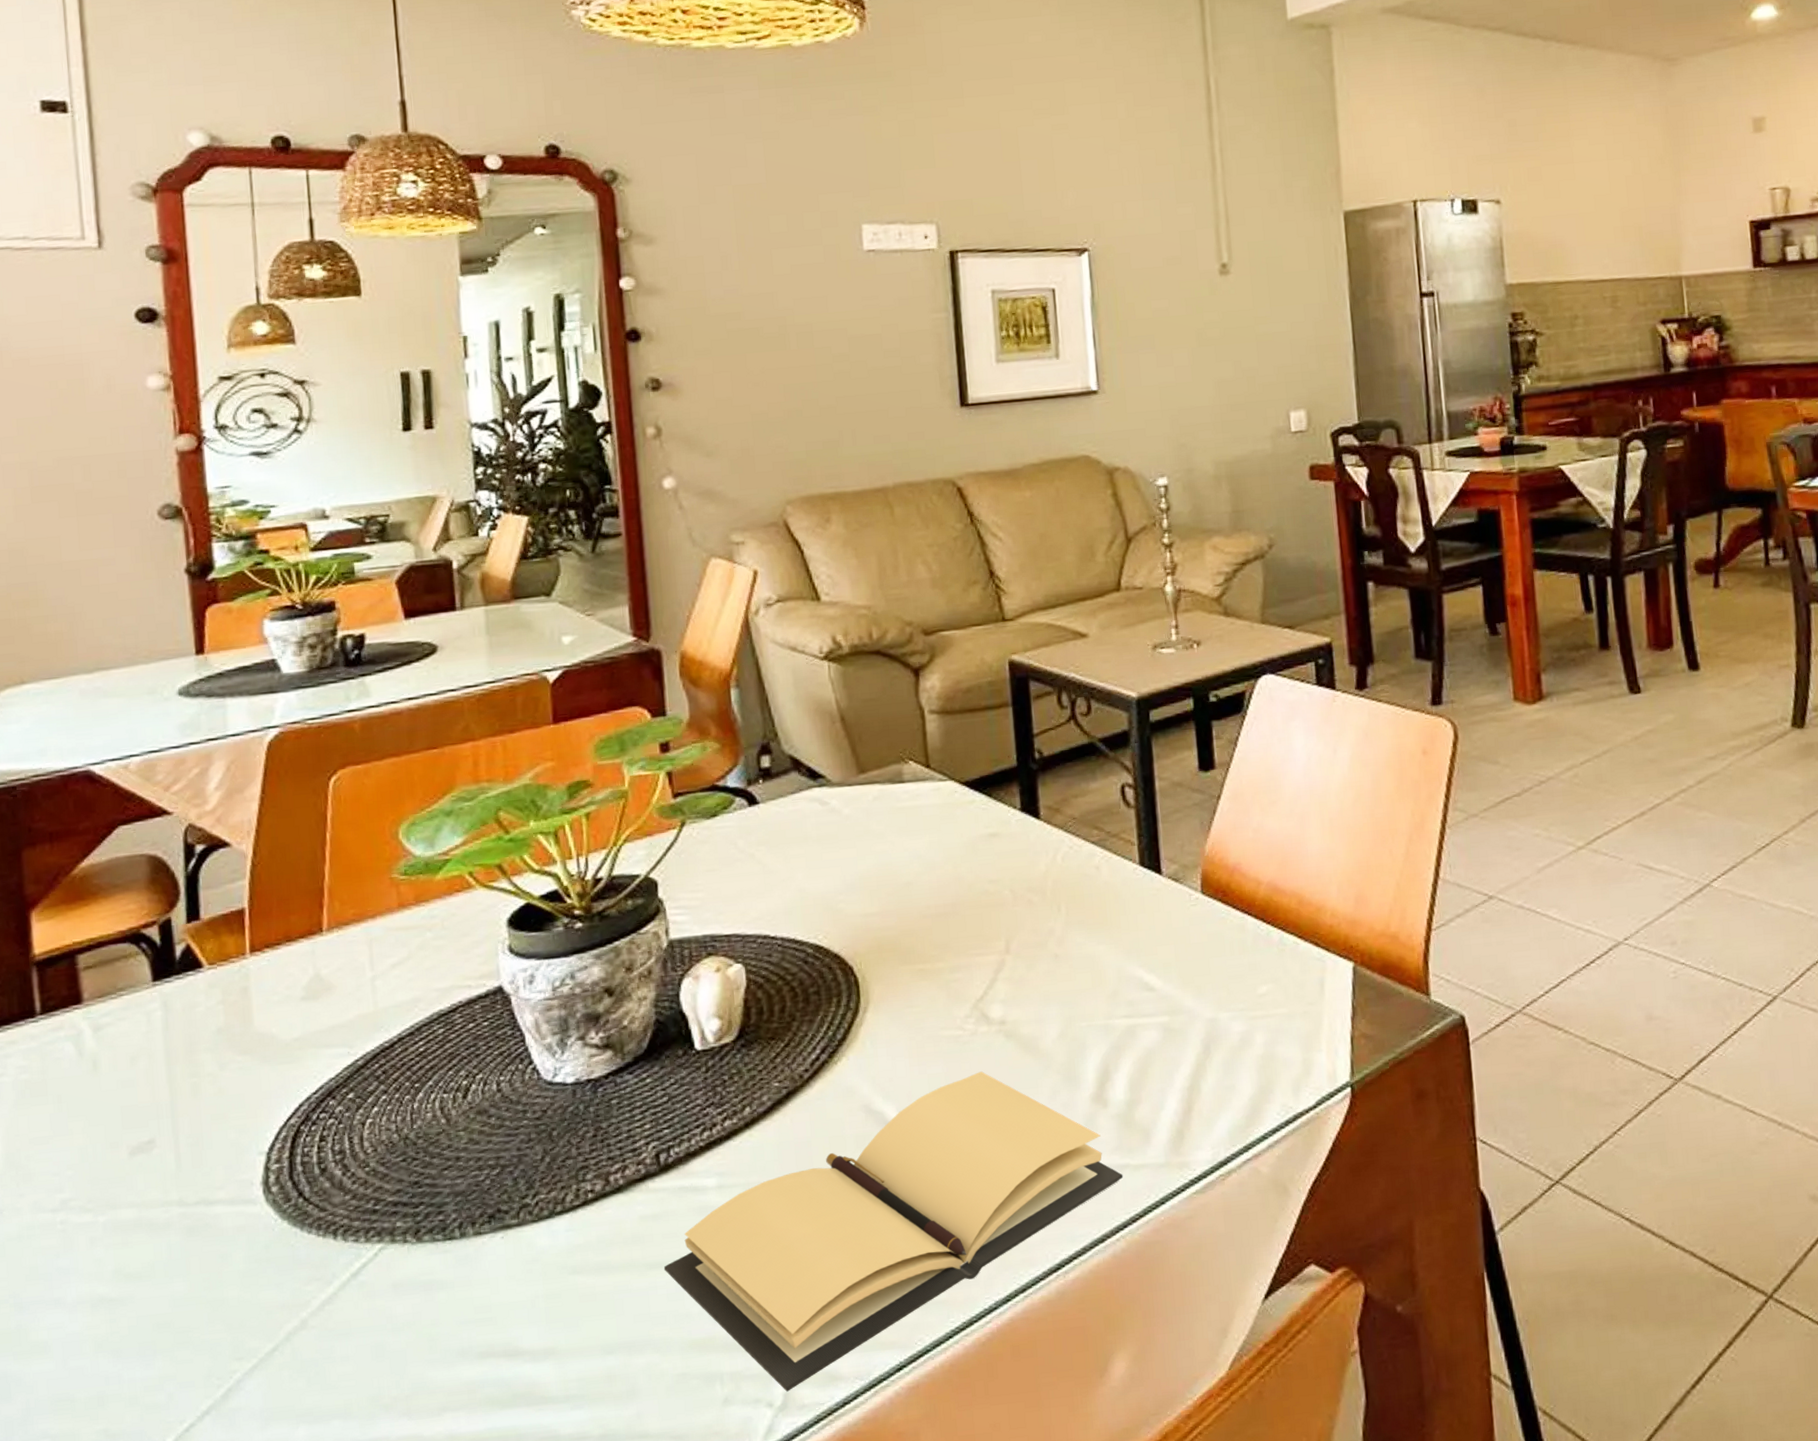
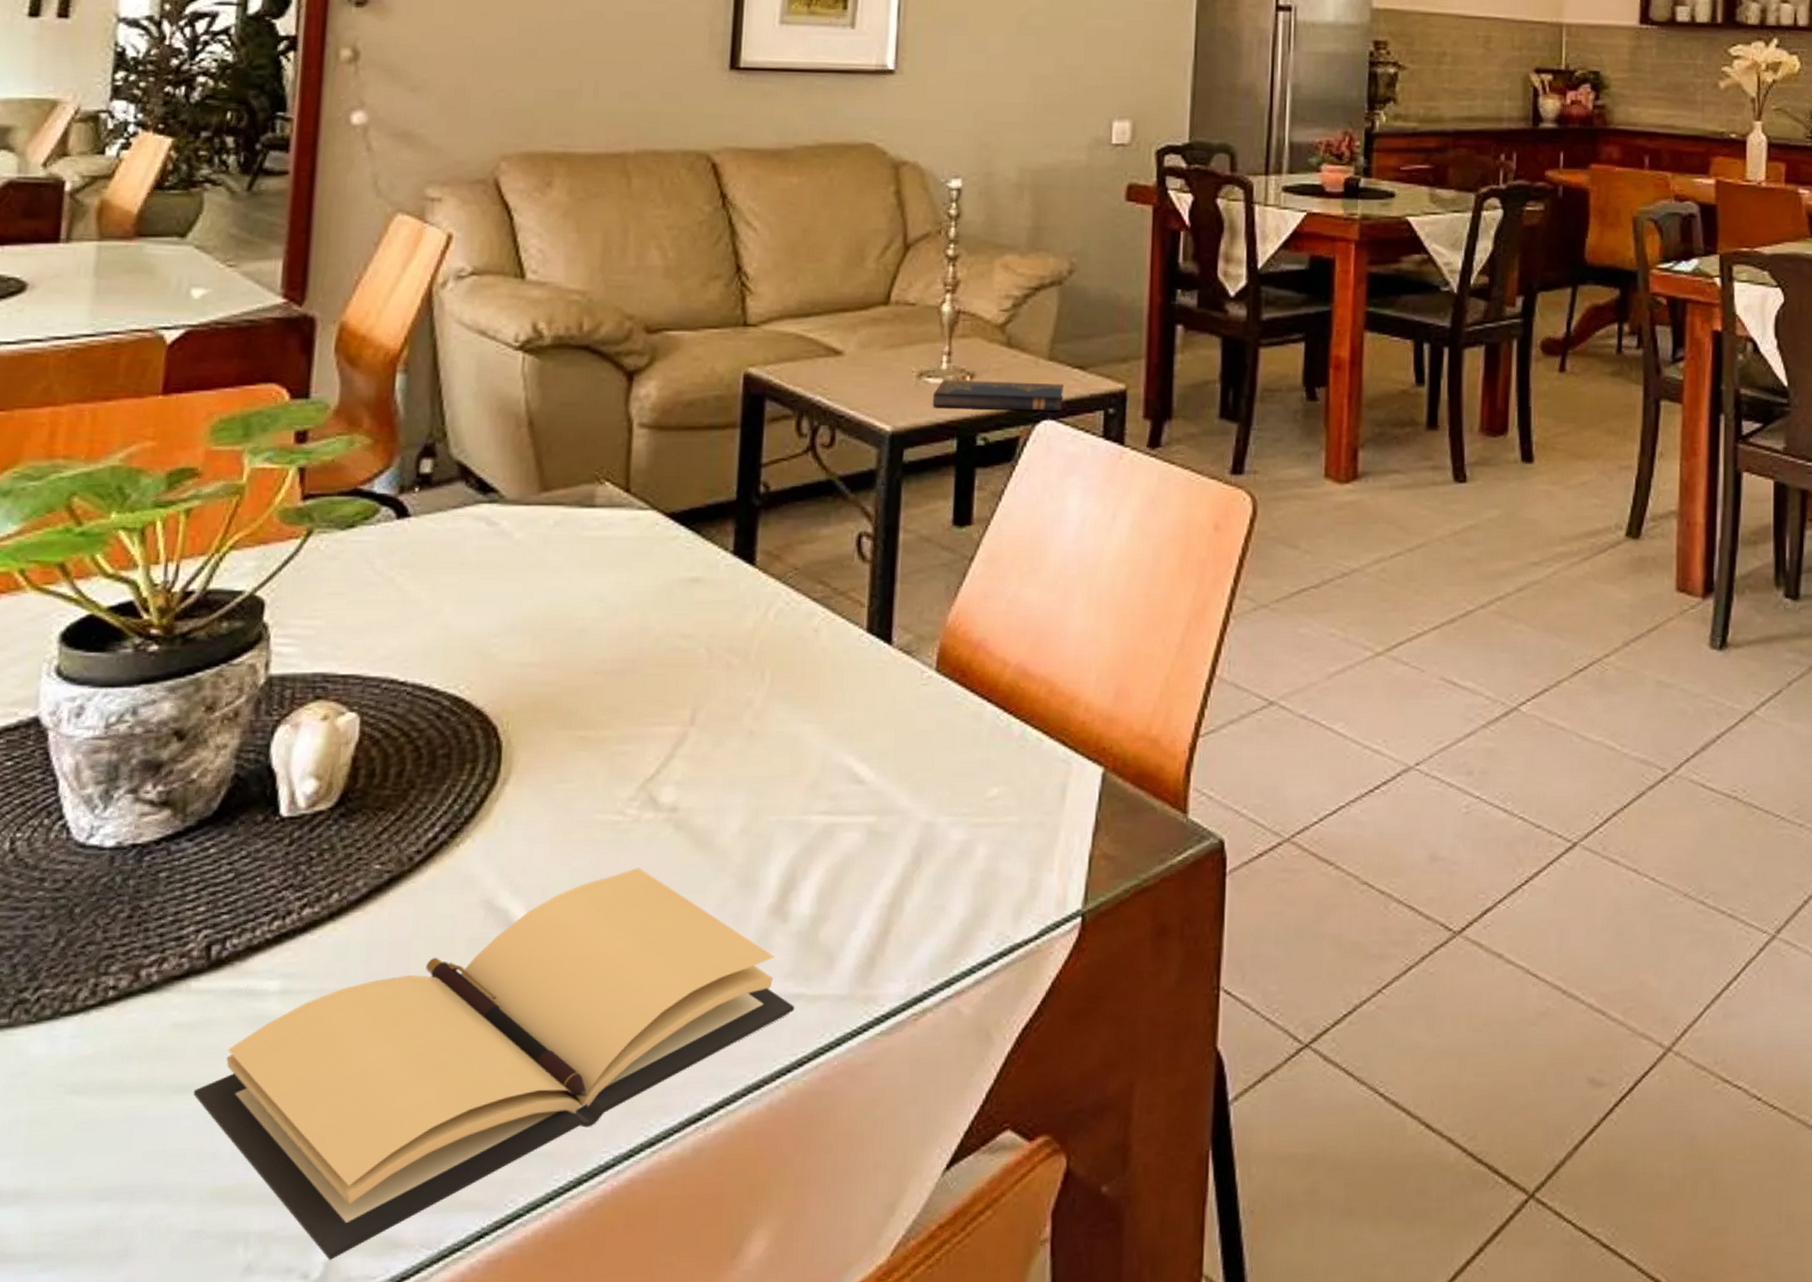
hardcover book: none [1168,642,1278,673] -> present [932,379,1065,411]

